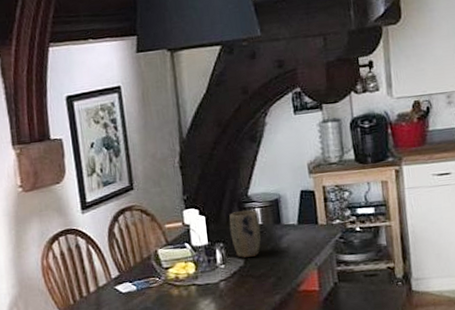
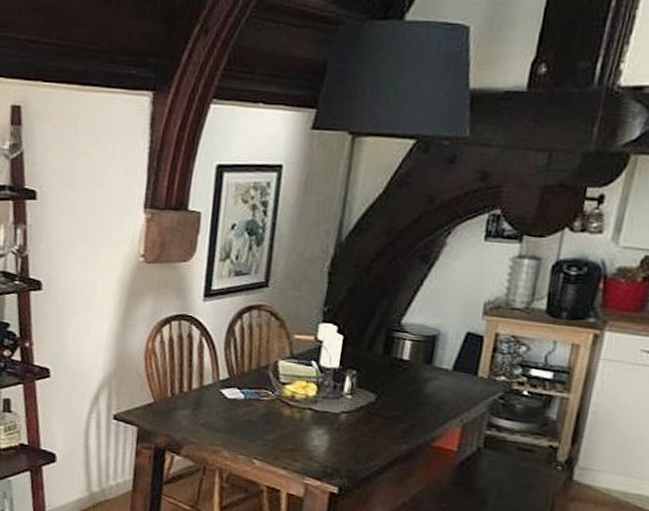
plant pot: present [229,210,261,258] -> none [367,338,408,395]

